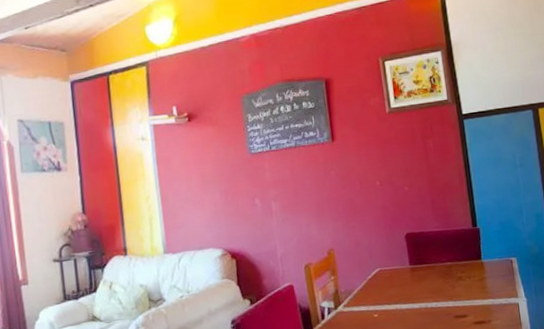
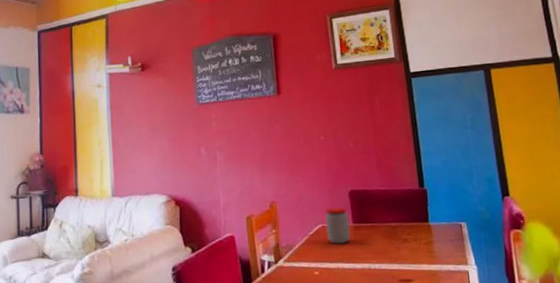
jar: none [382,250,408,286] -> present [325,207,351,244]

